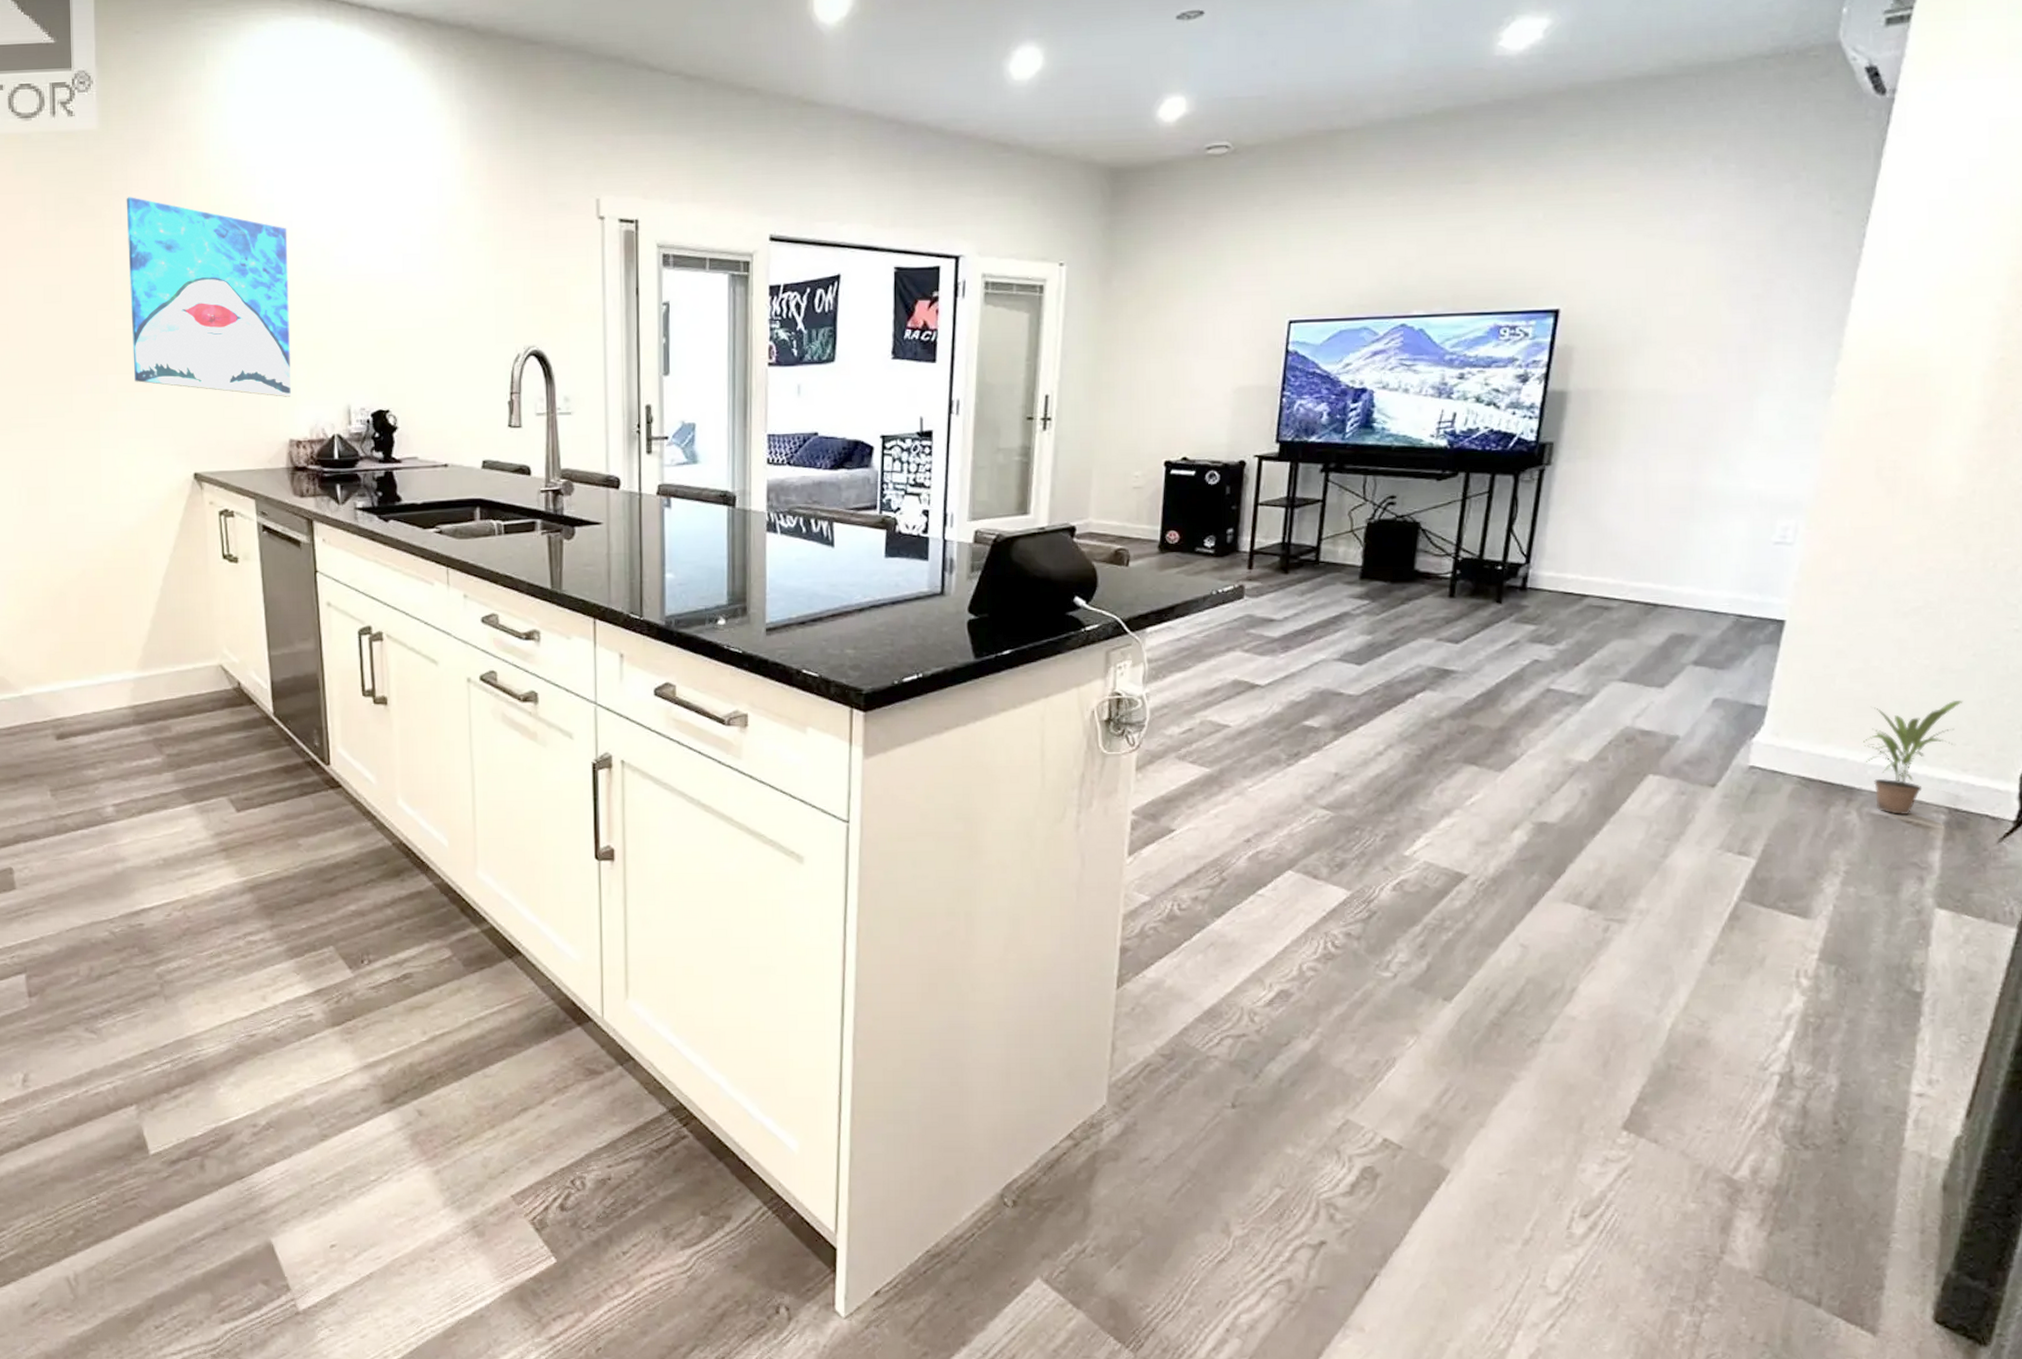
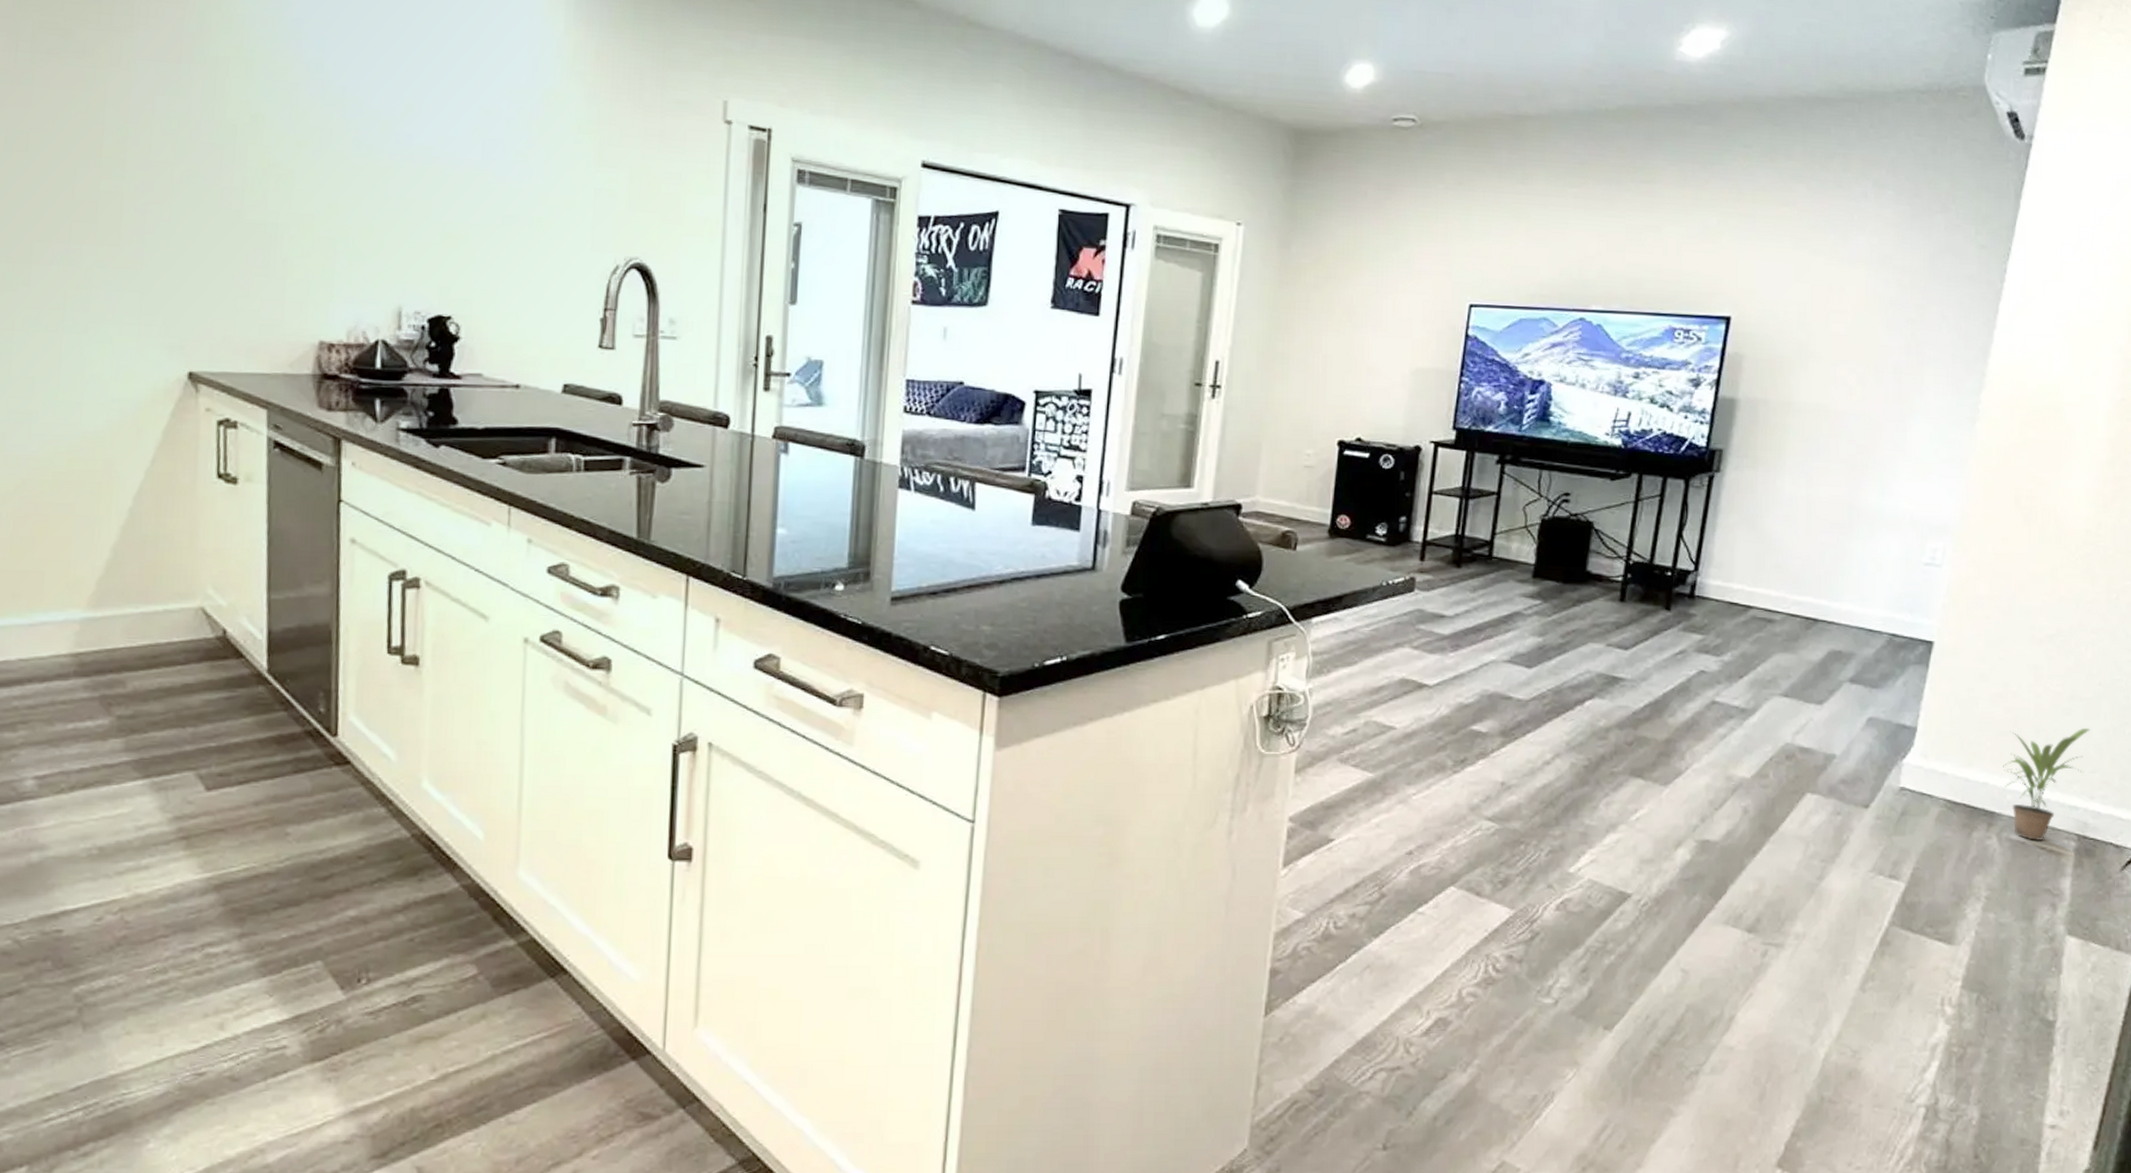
wall art: present [126,197,291,397] -> none [119,36,339,291]

